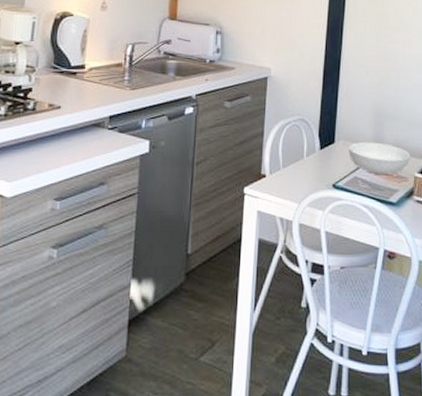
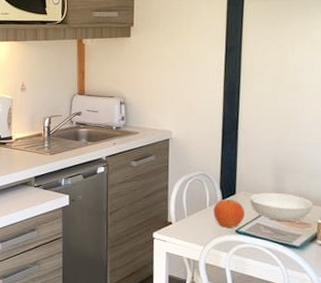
fruit: none [310,149,344,182] -> present [213,200,245,228]

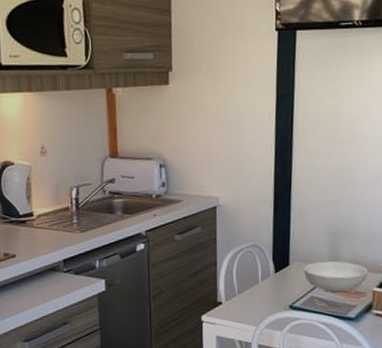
fruit: present [213,200,245,228] -> none [266,272,300,304]

